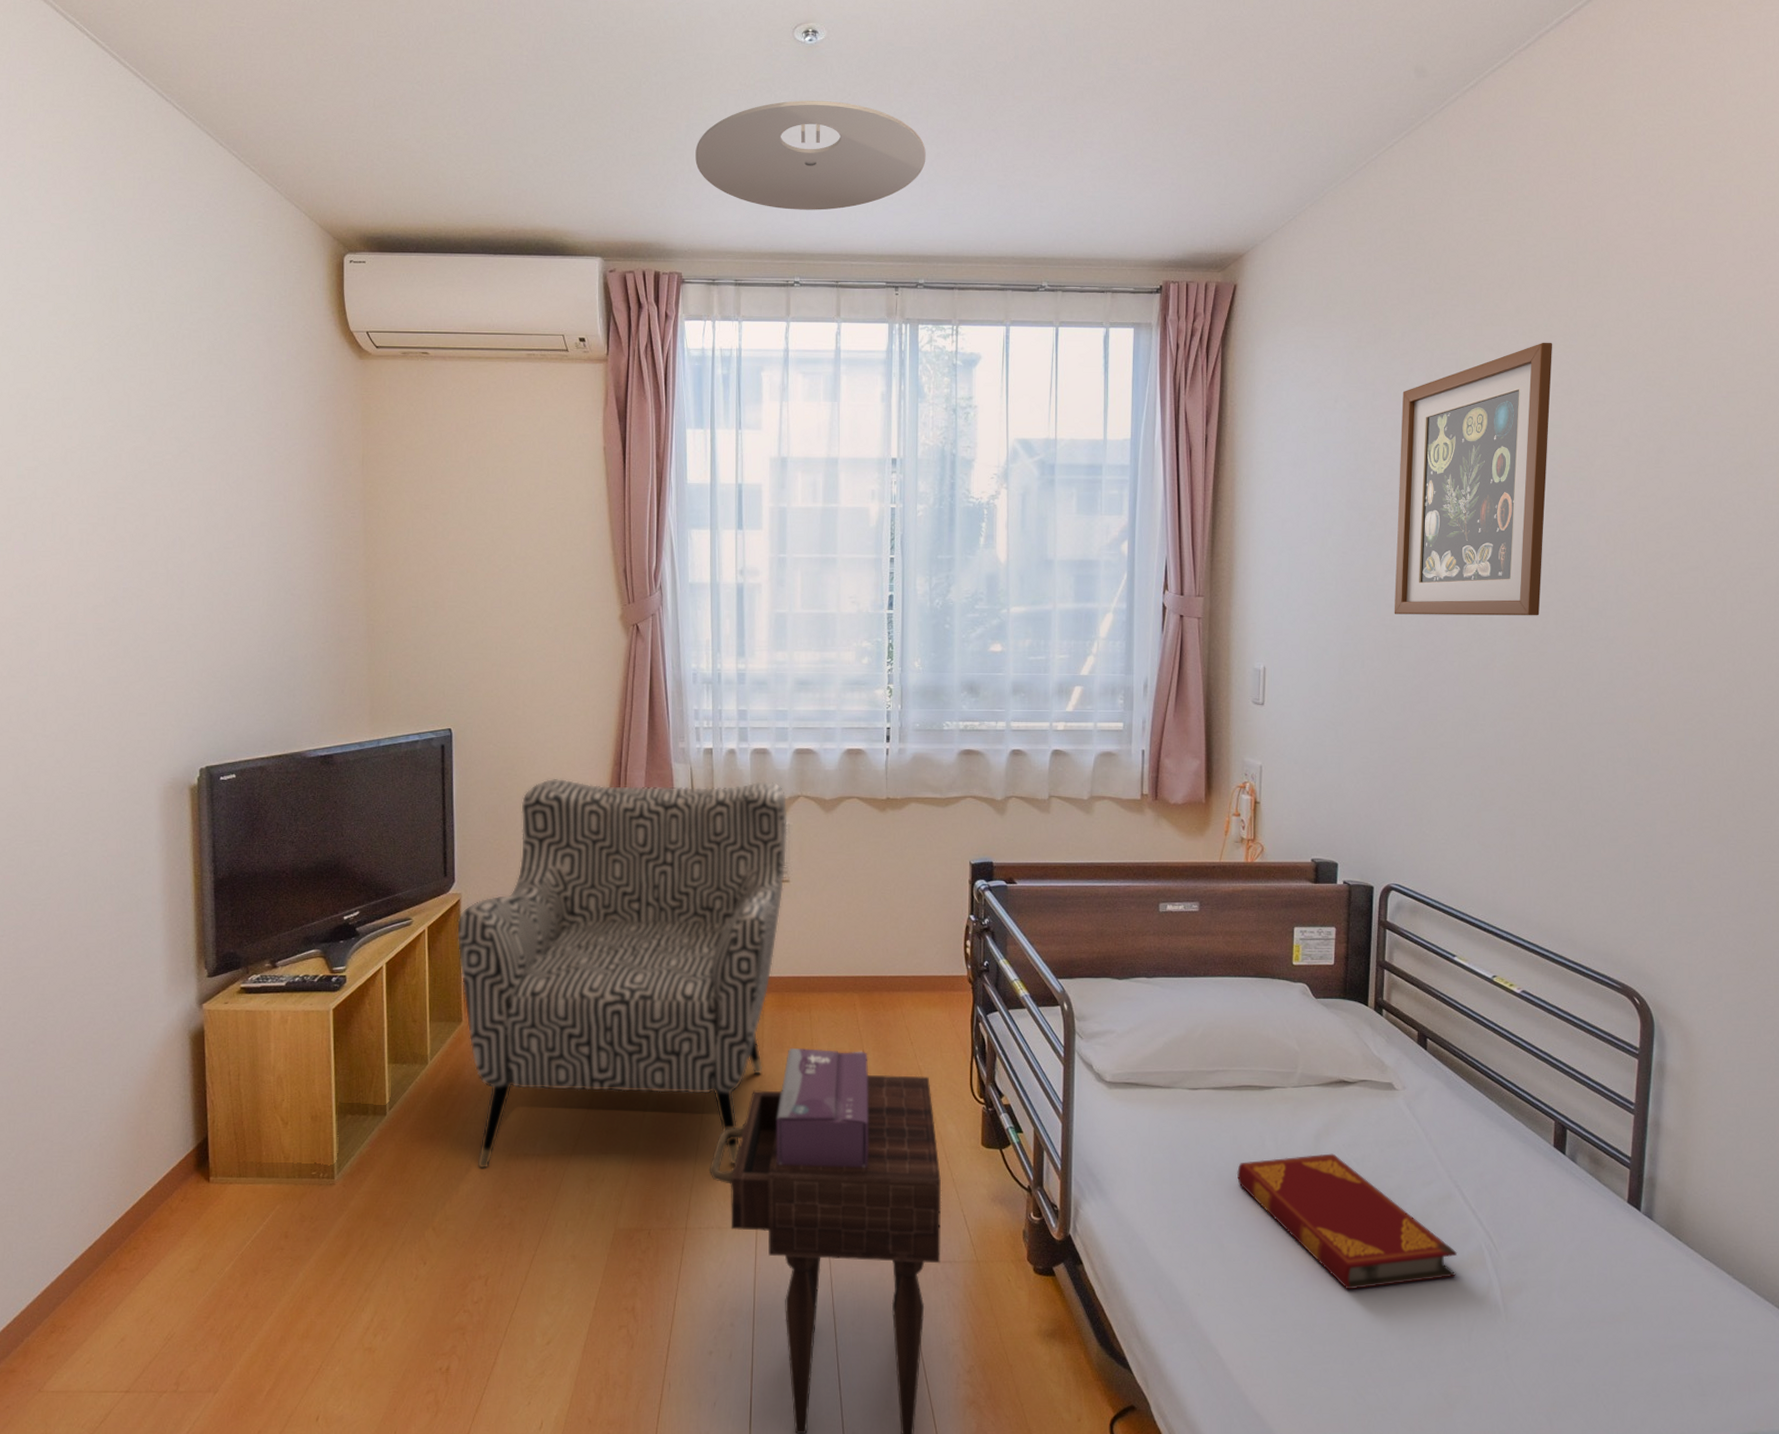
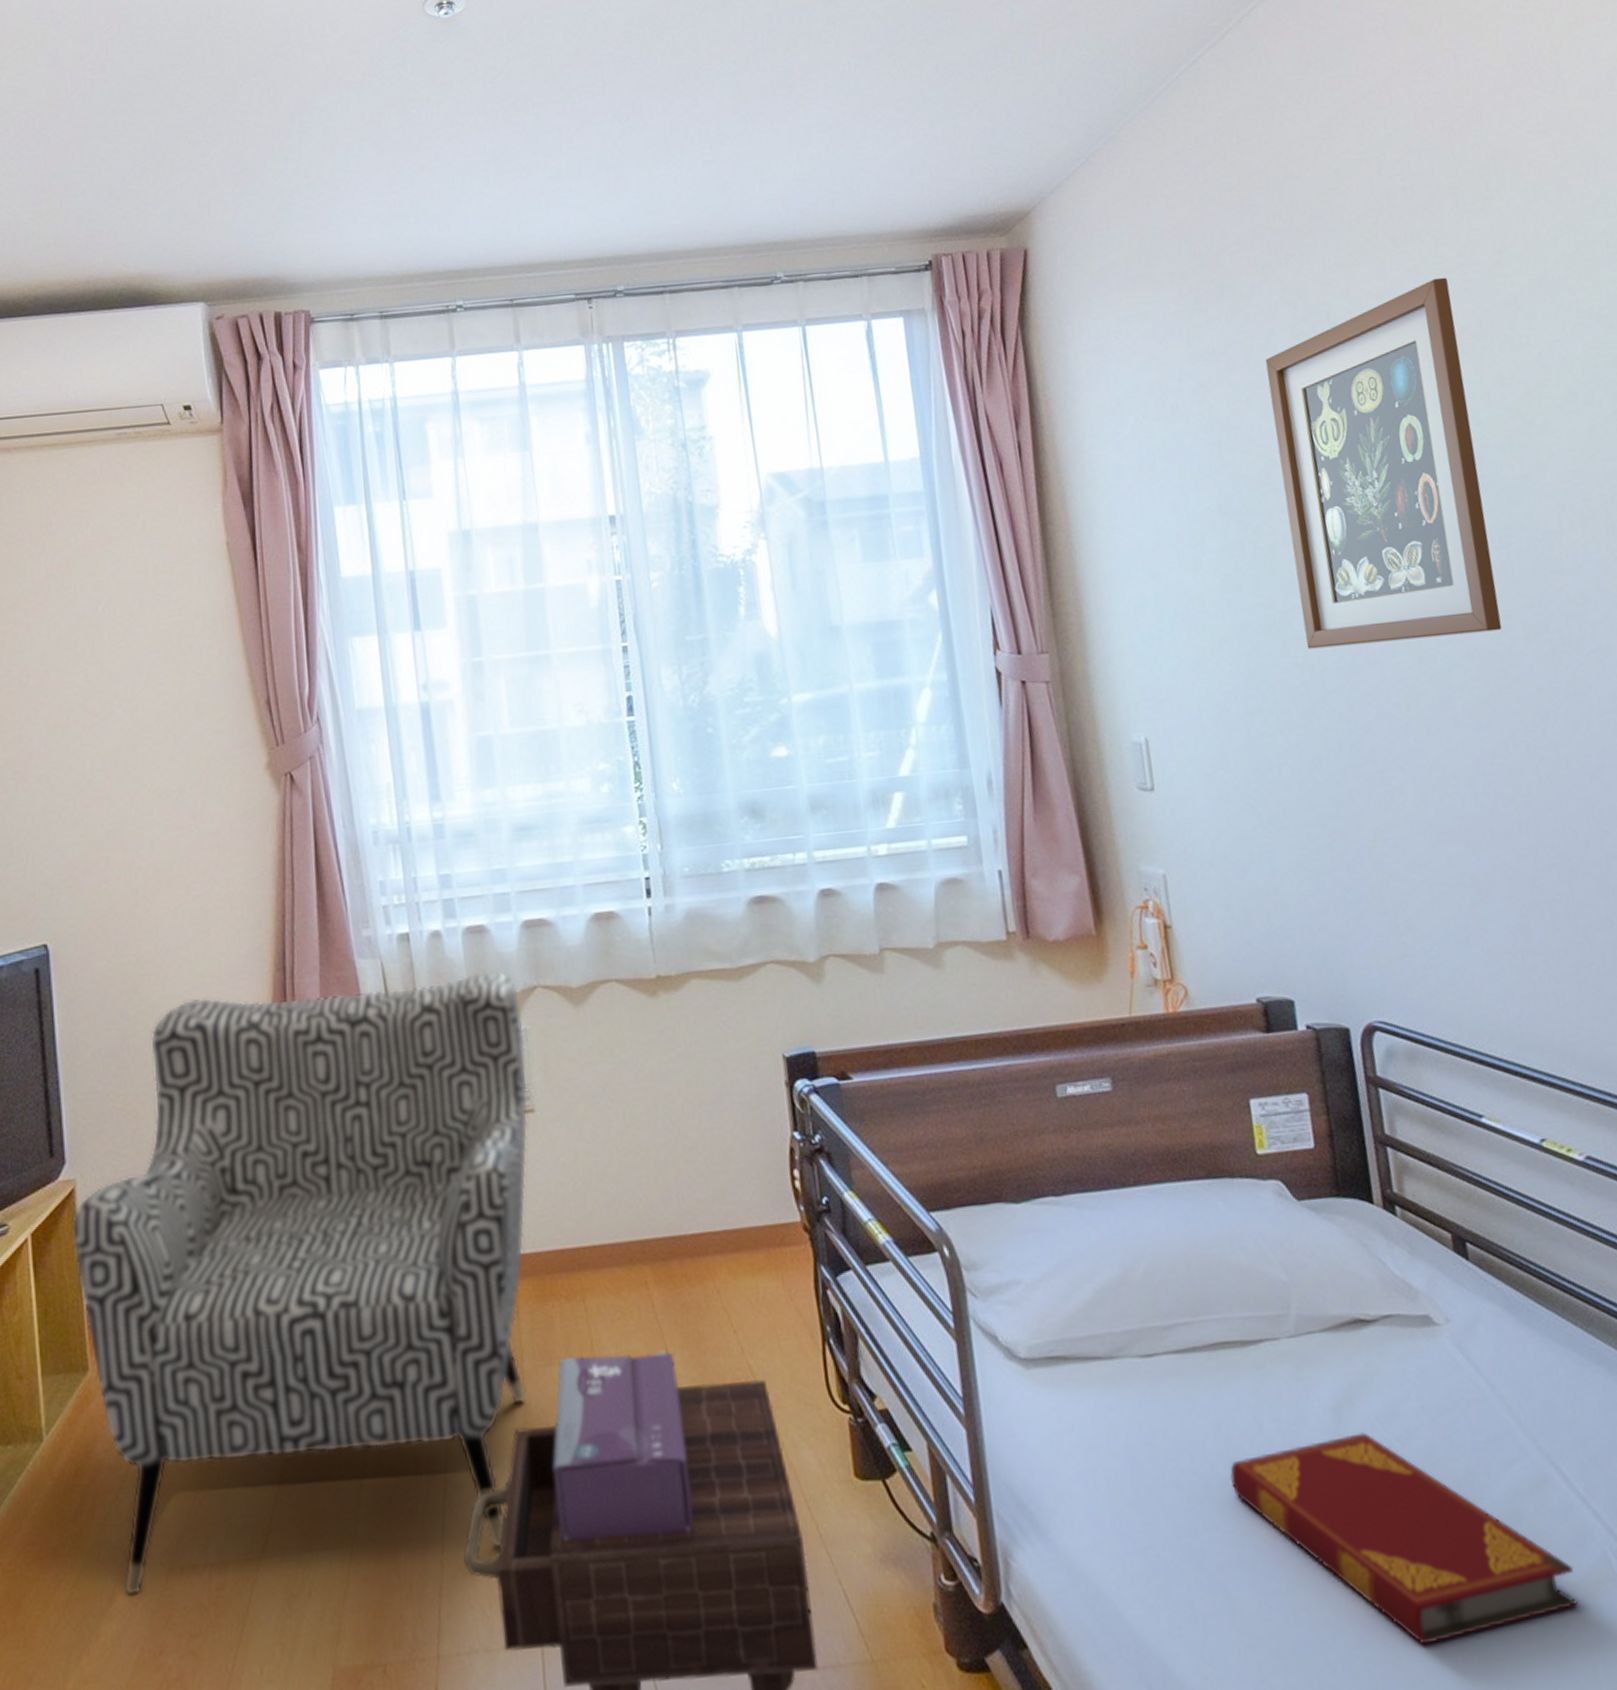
ceiling light: present [695,100,926,210] -> none [313,82,608,219]

